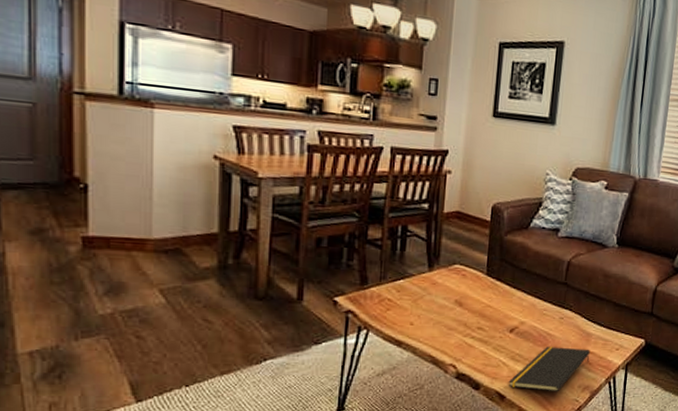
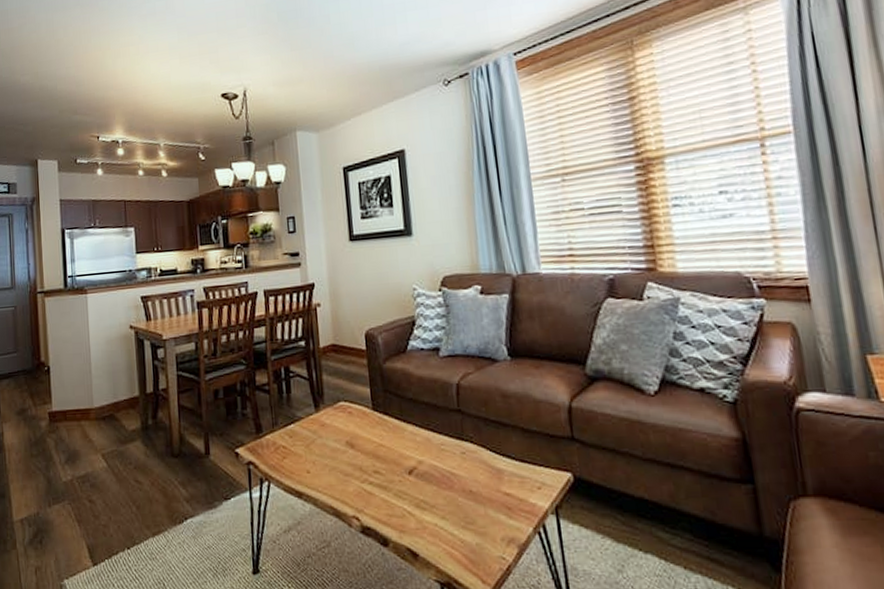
notepad: present [508,347,591,392] -> none [418,489,508,548]

